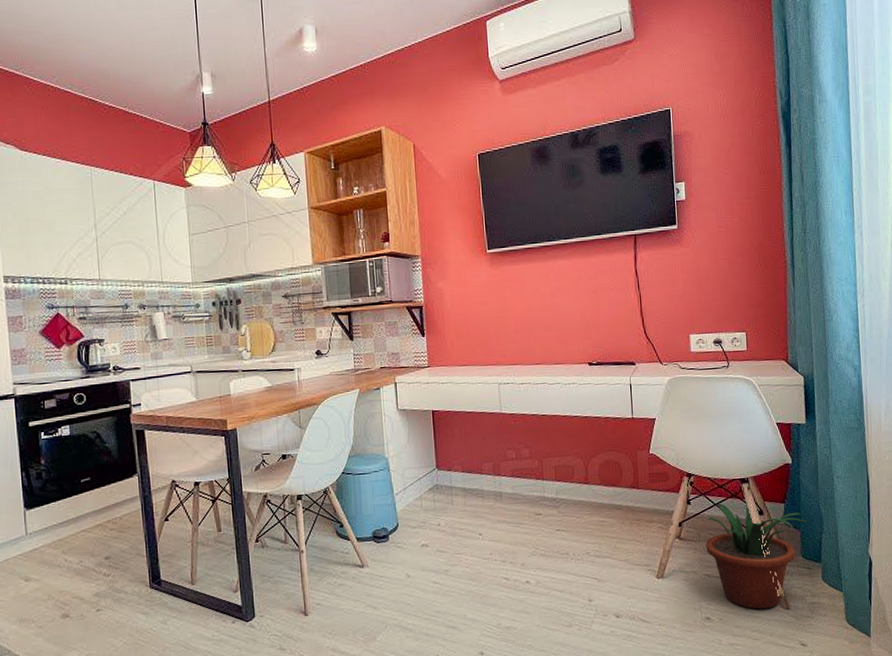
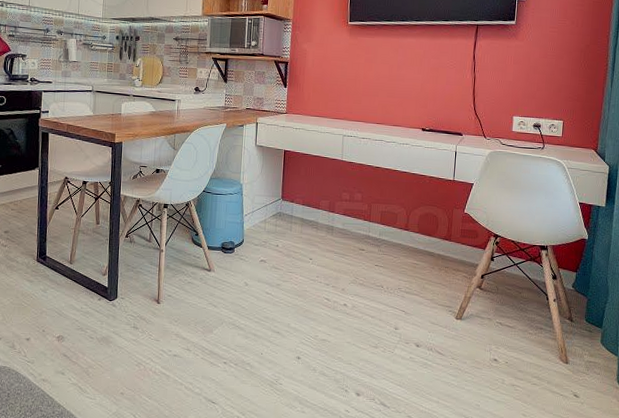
potted plant: present [706,504,808,609] -> none [502,264,595,360]

